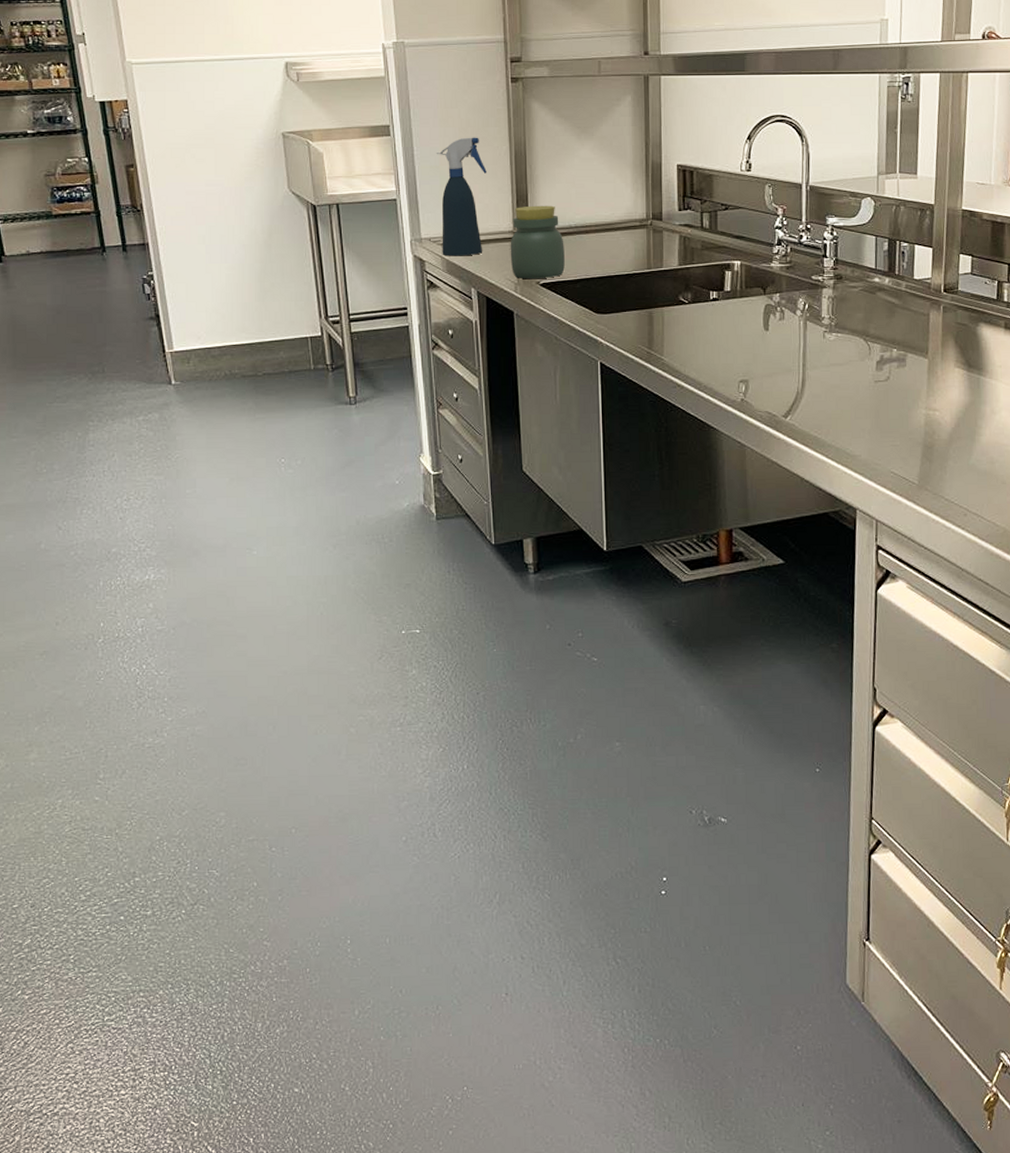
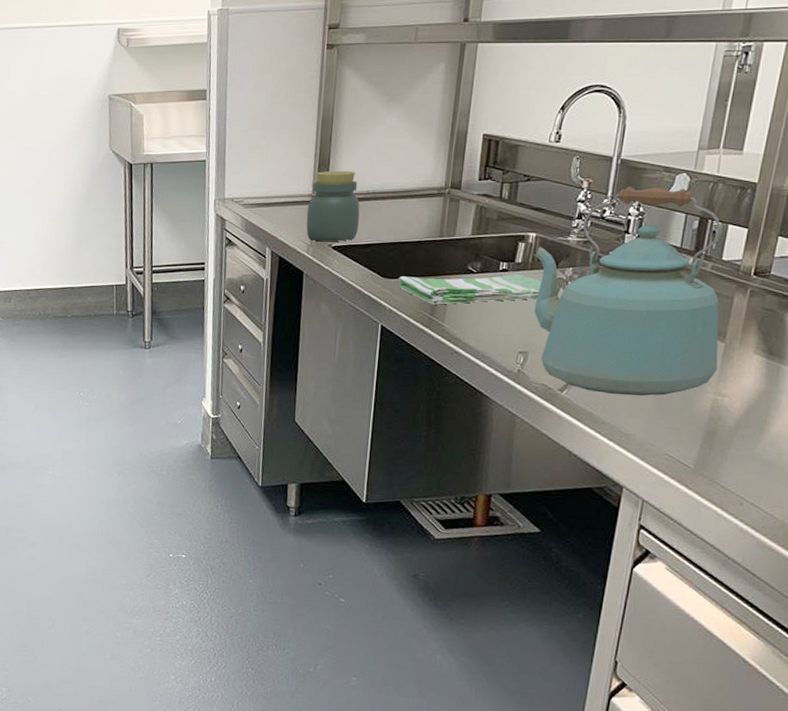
spray bottle: present [436,137,487,256] -> none [242,102,293,217]
dish towel: none [612,302,768,338] -> present [398,274,558,305]
kettle: none [740,212,925,417] -> present [532,187,722,396]

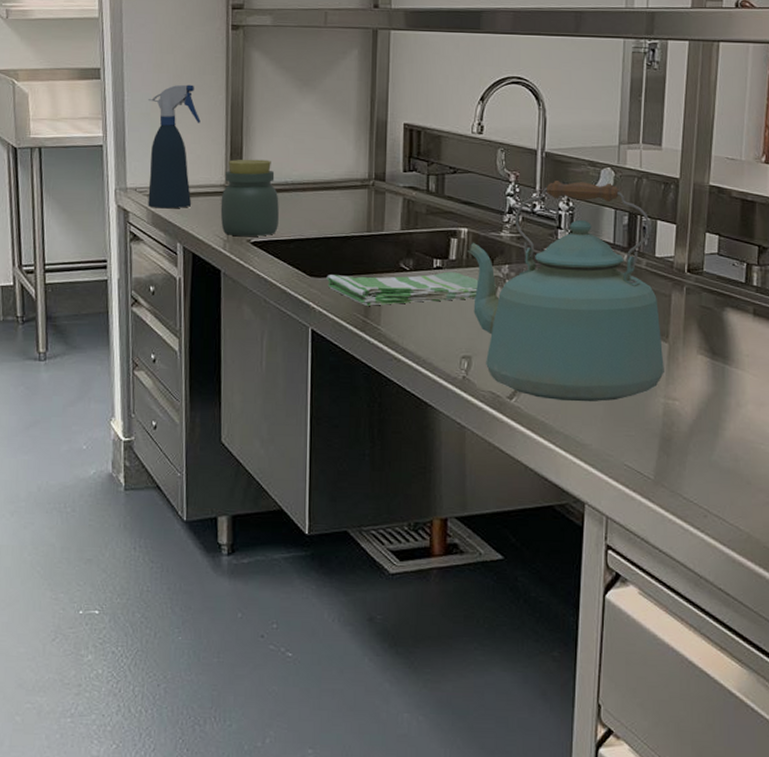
spray bottle: none [242,102,293,217] -> present [147,84,201,209]

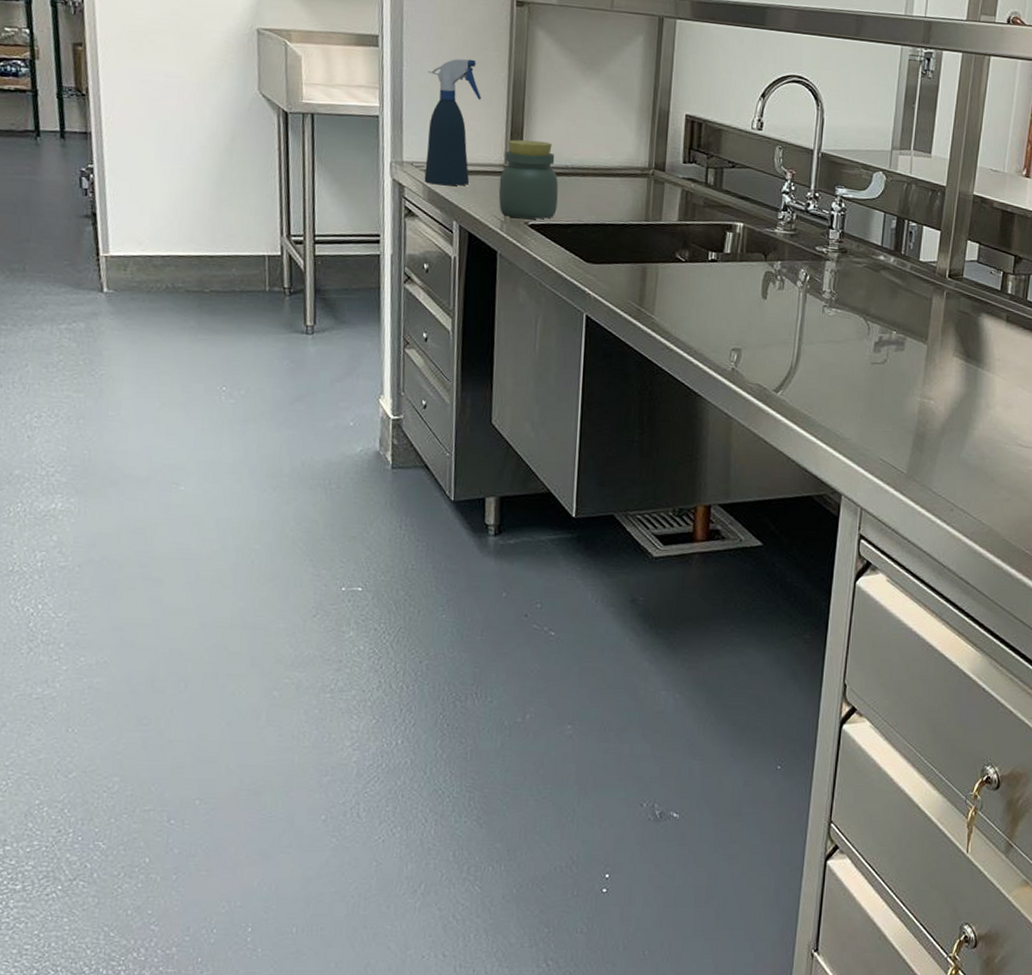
dish towel: present [326,271,496,306] -> none [603,261,768,295]
kettle: present [466,181,664,402] -> none [741,181,922,398]

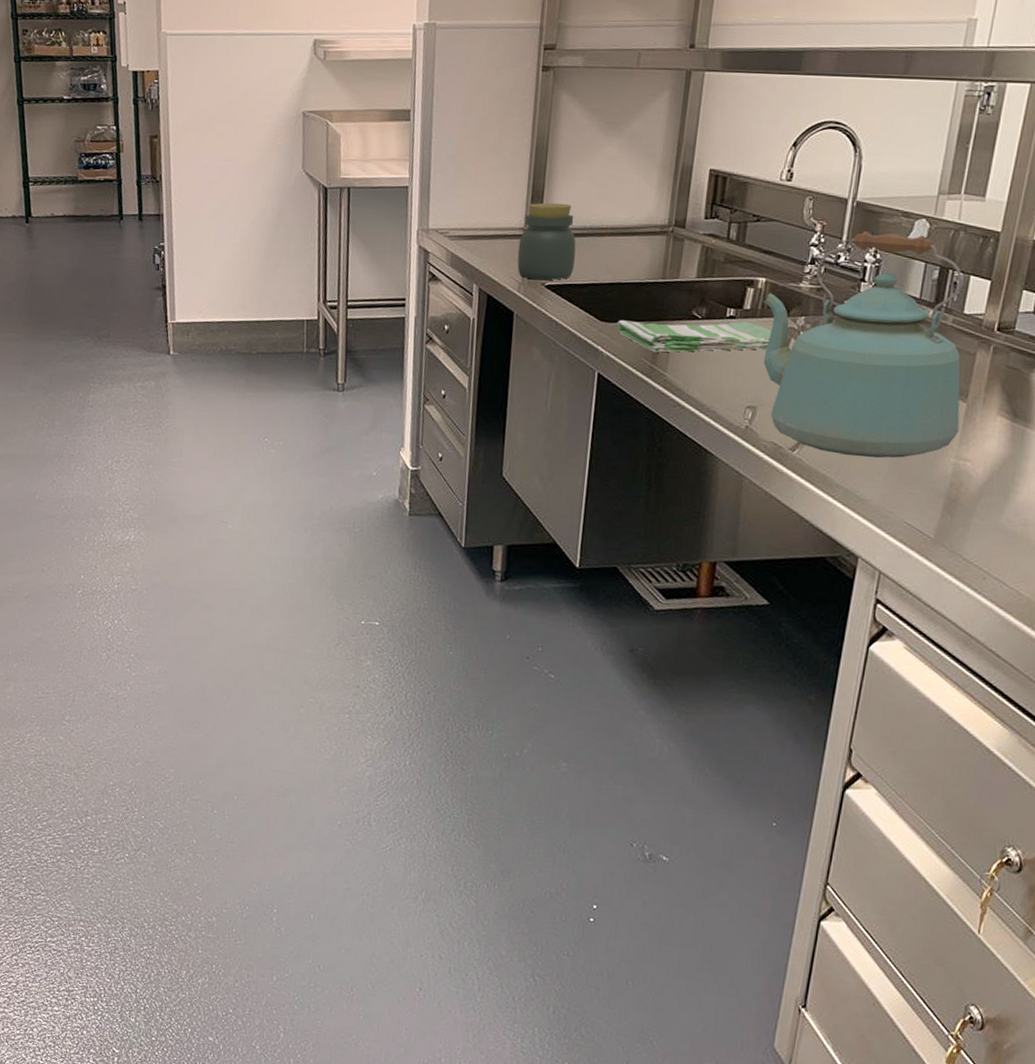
spray bottle: present [424,58,481,186] -> none [447,126,505,250]
dish towel: none [603,261,768,295] -> present [617,320,790,352]
kettle: none [741,181,922,398] -> present [762,231,964,458]

